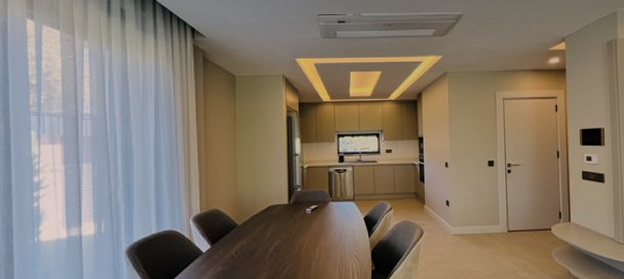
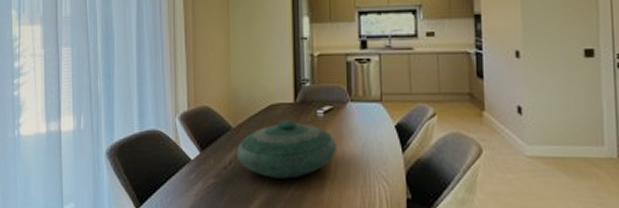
decorative bowl: none [242,217,322,263] -> present [236,120,338,179]

